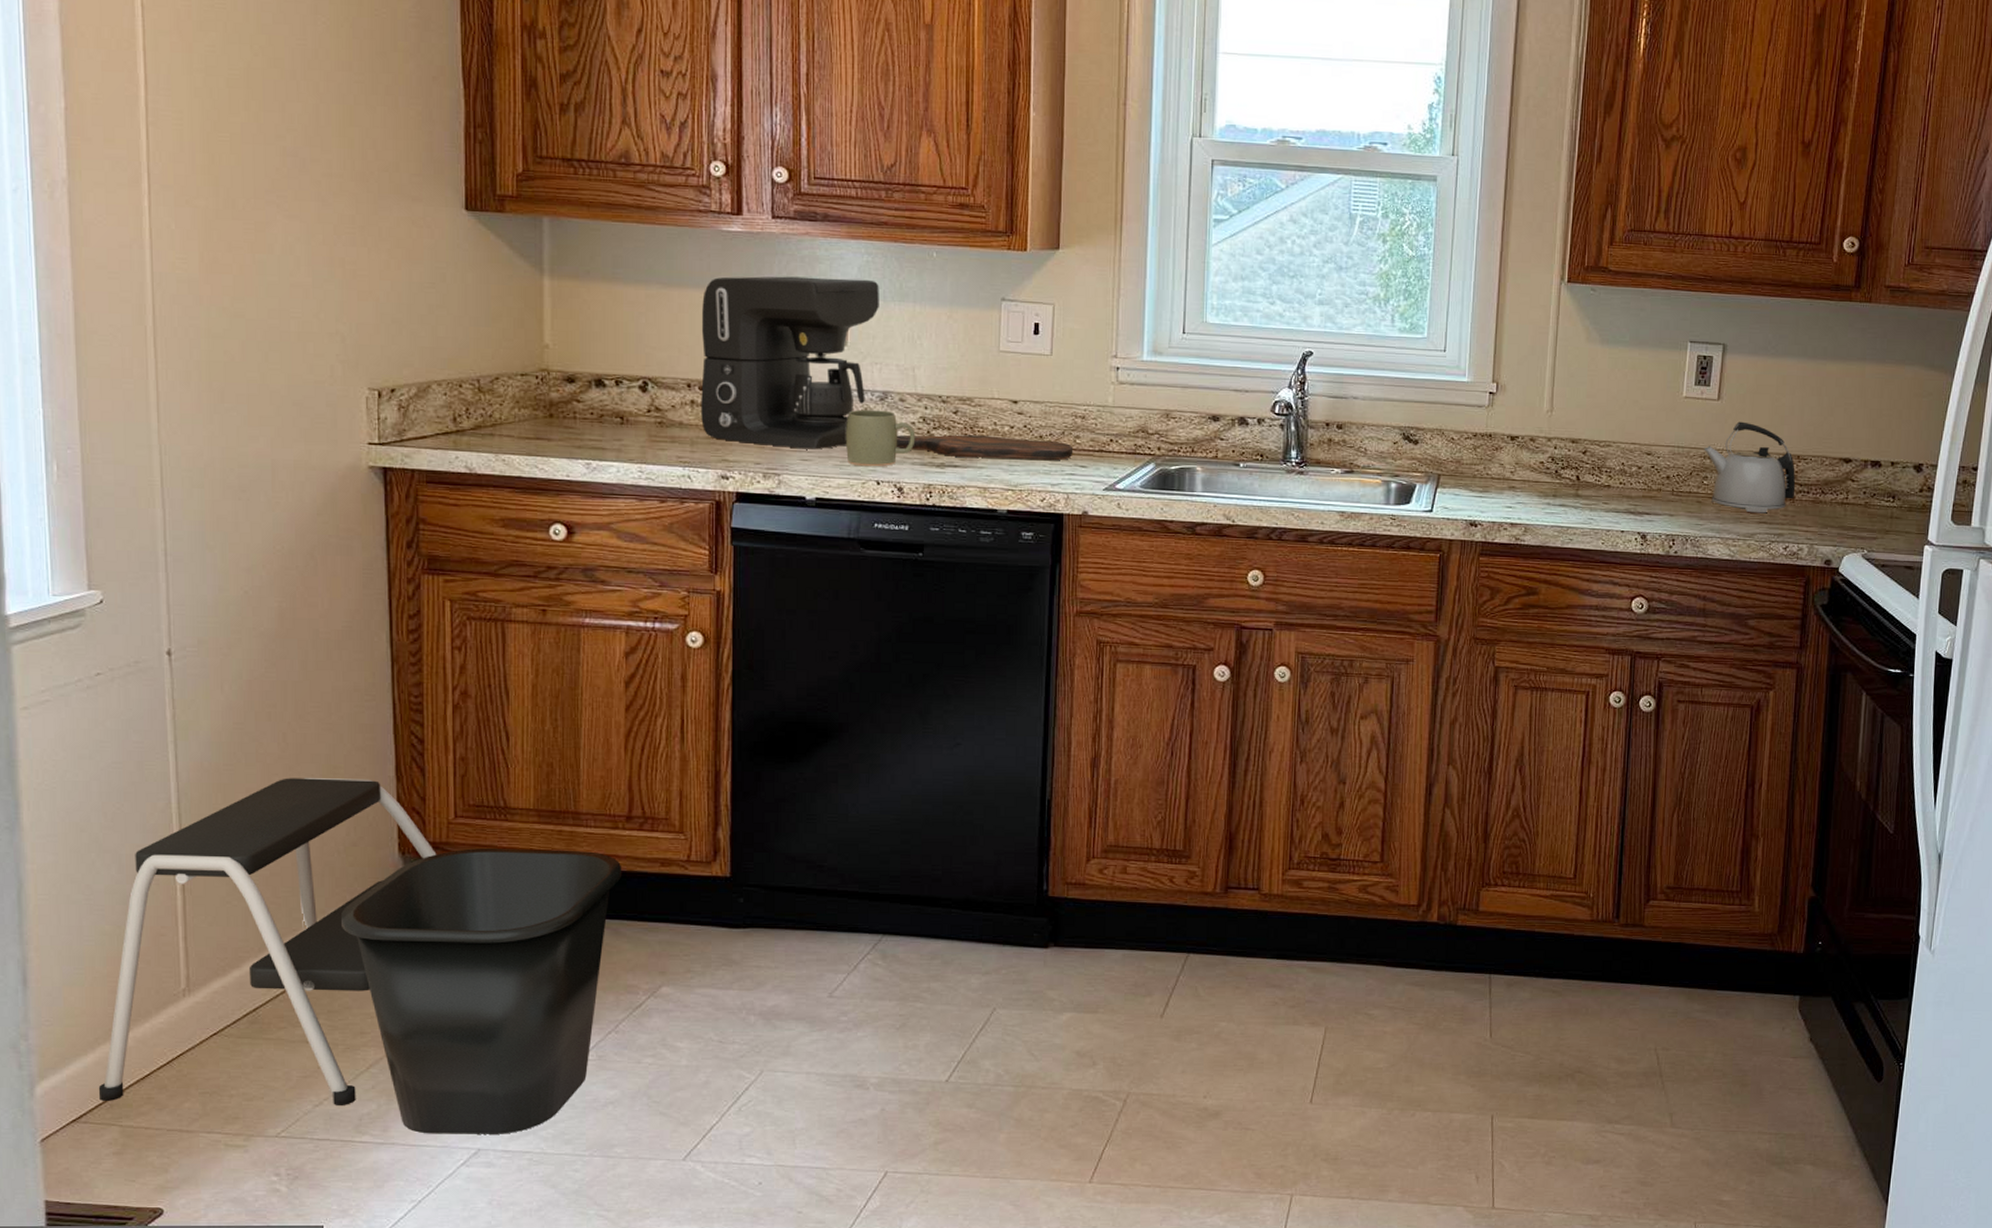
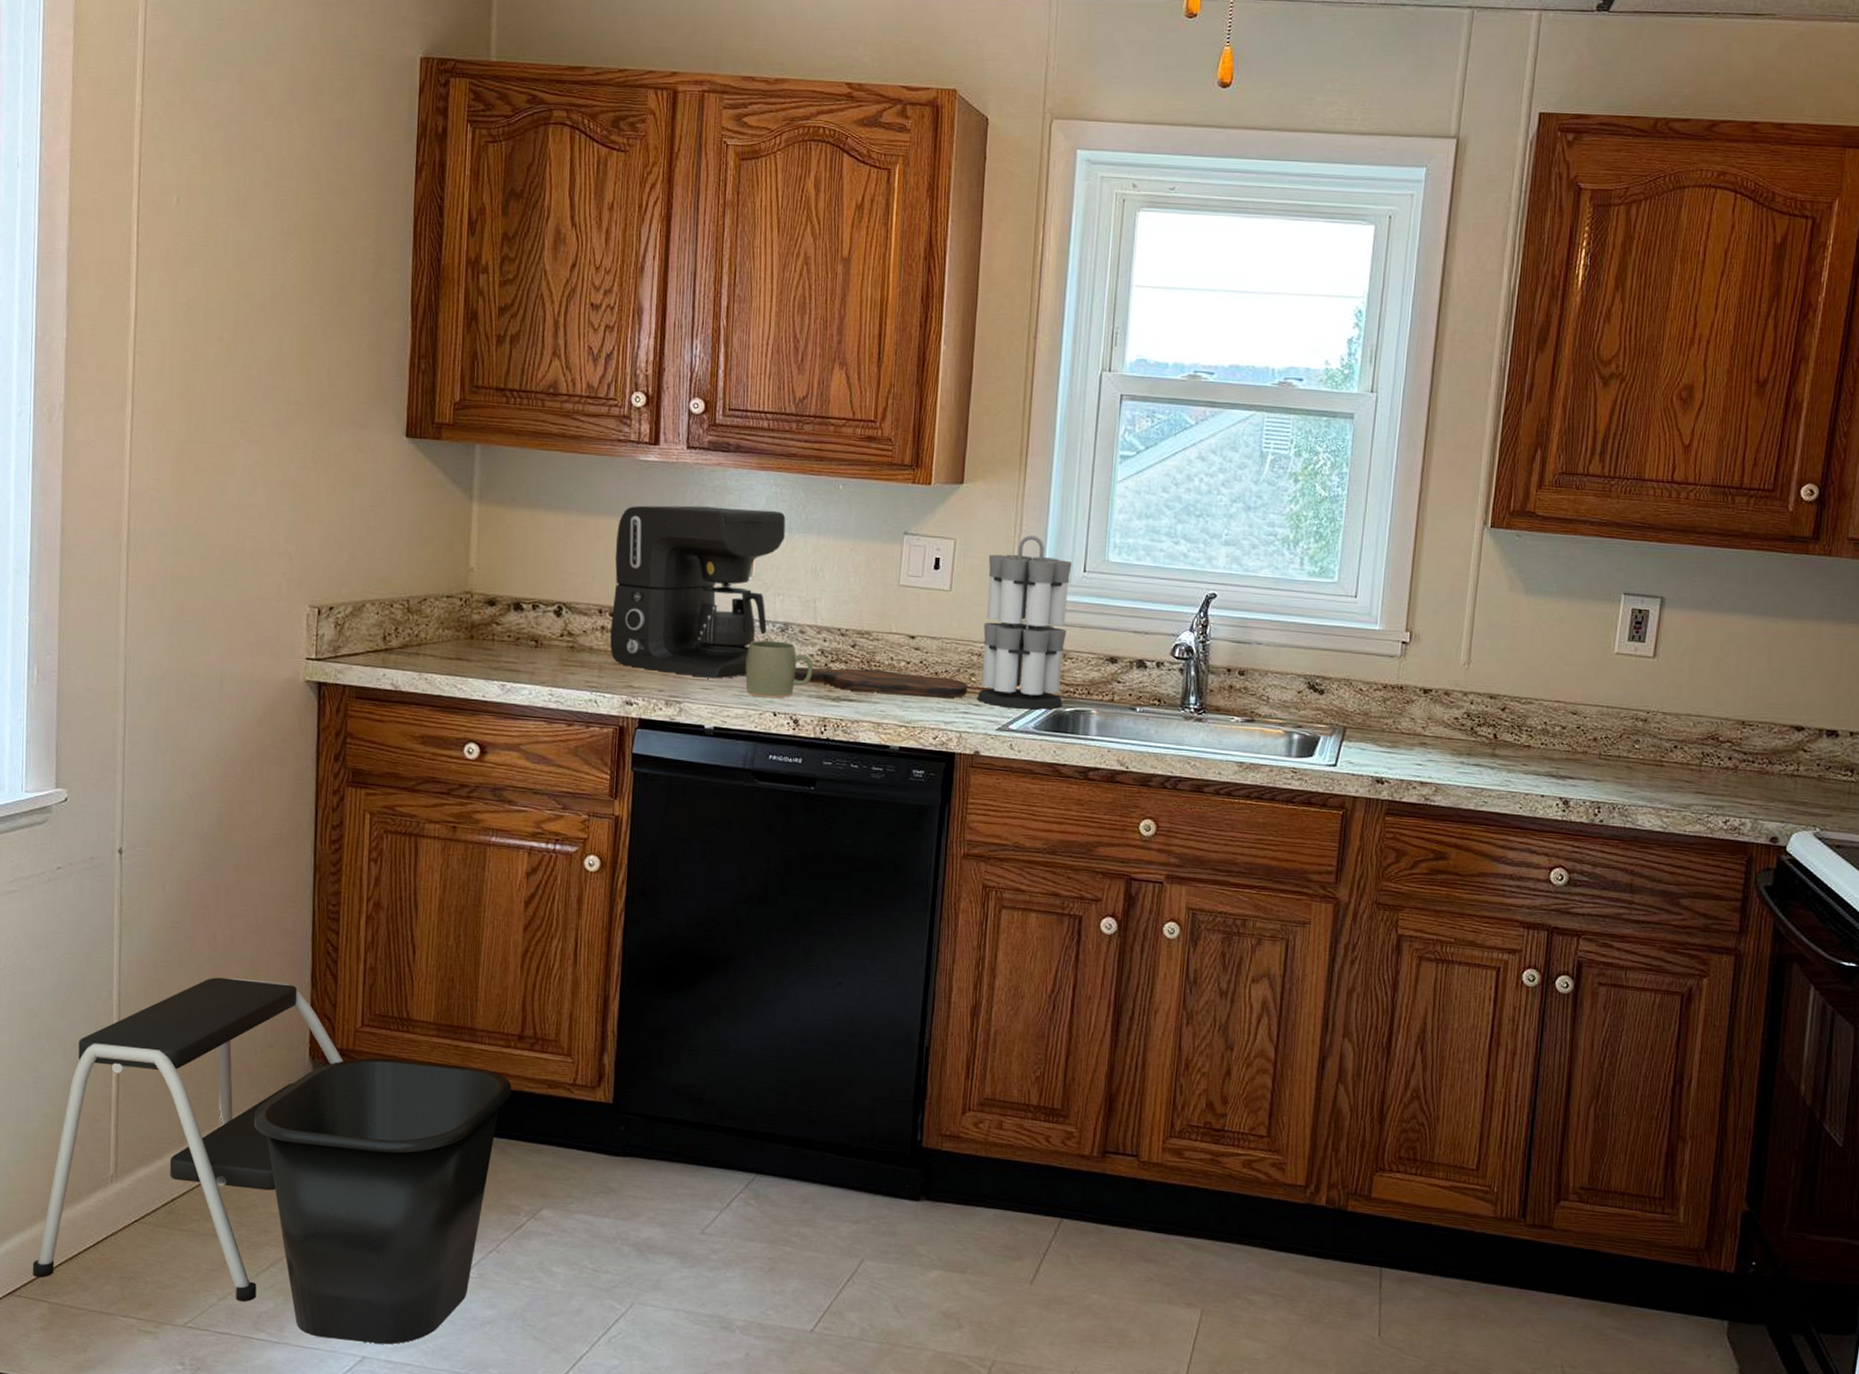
spice rack: none [1083,299,1171,469] -> present [977,535,1072,710]
kettle: present [1704,421,1796,514] -> none [1636,681,1739,783]

